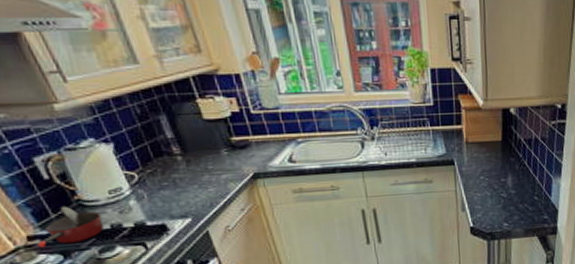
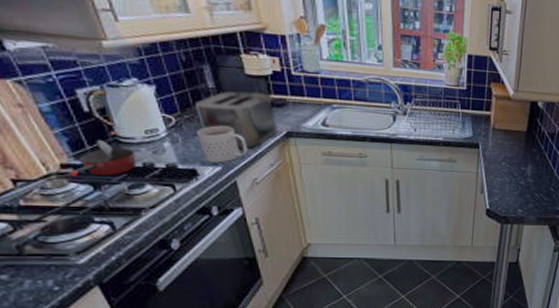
toaster: none [155,137,243,197] -> present [194,91,276,149]
mug: none [160,175,217,215] -> present [196,125,249,163]

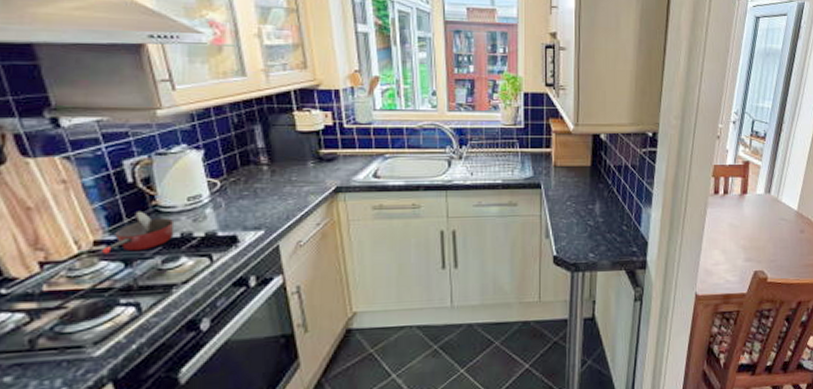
toaster: present [194,91,276,149] -> none [241,149,325,209]
mug: present [196,125,249,163] -> none [240,186,294,227]

